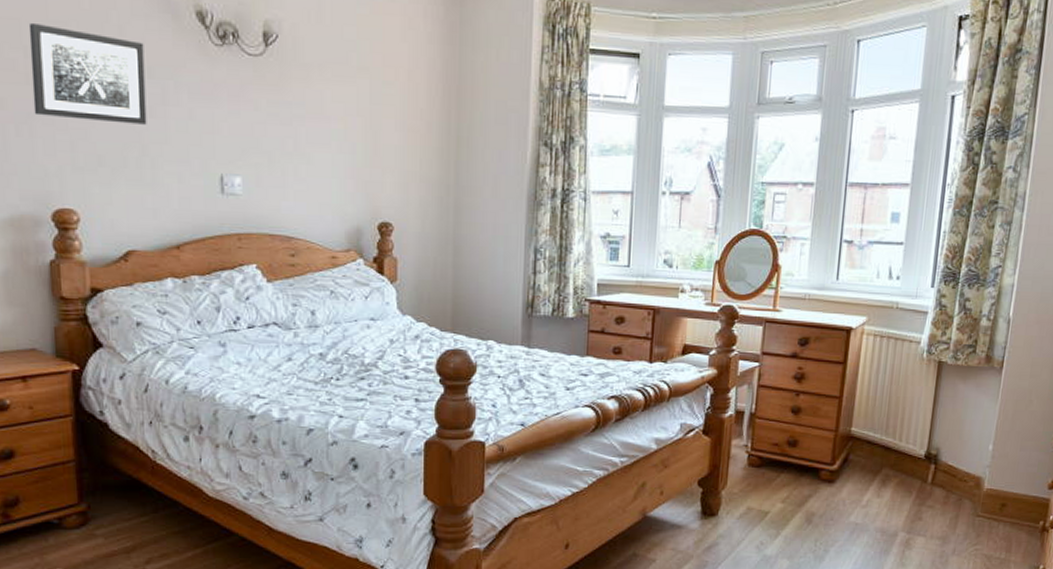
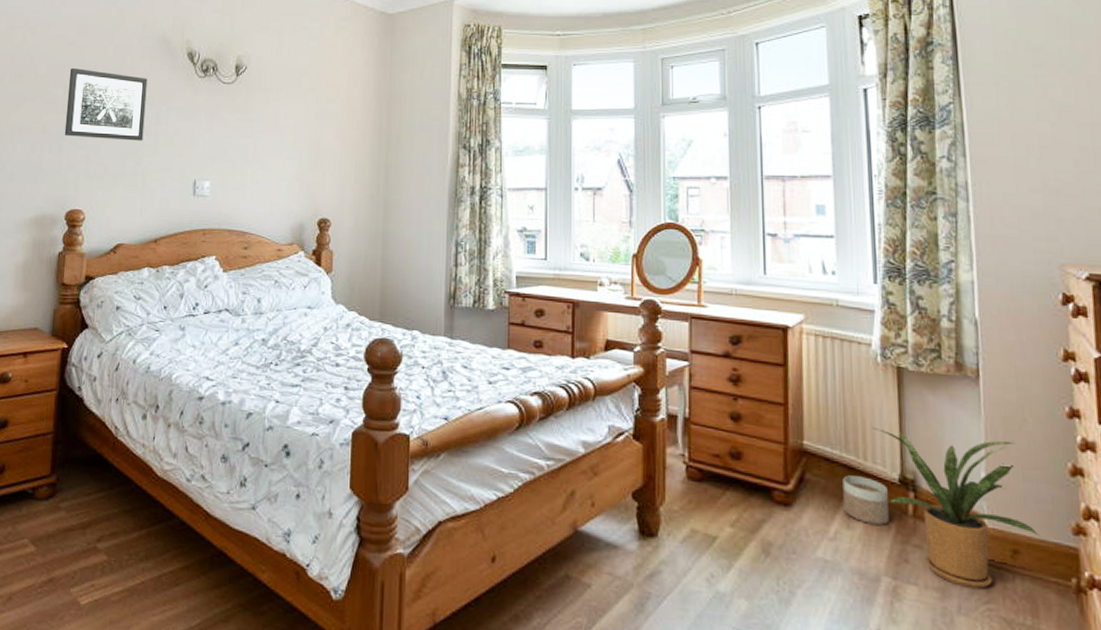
planter: none [877,454,915,492] -> present [843,475,889,525]
house plant: none [909,414,1024,535] -> present [871,428,1040,589]

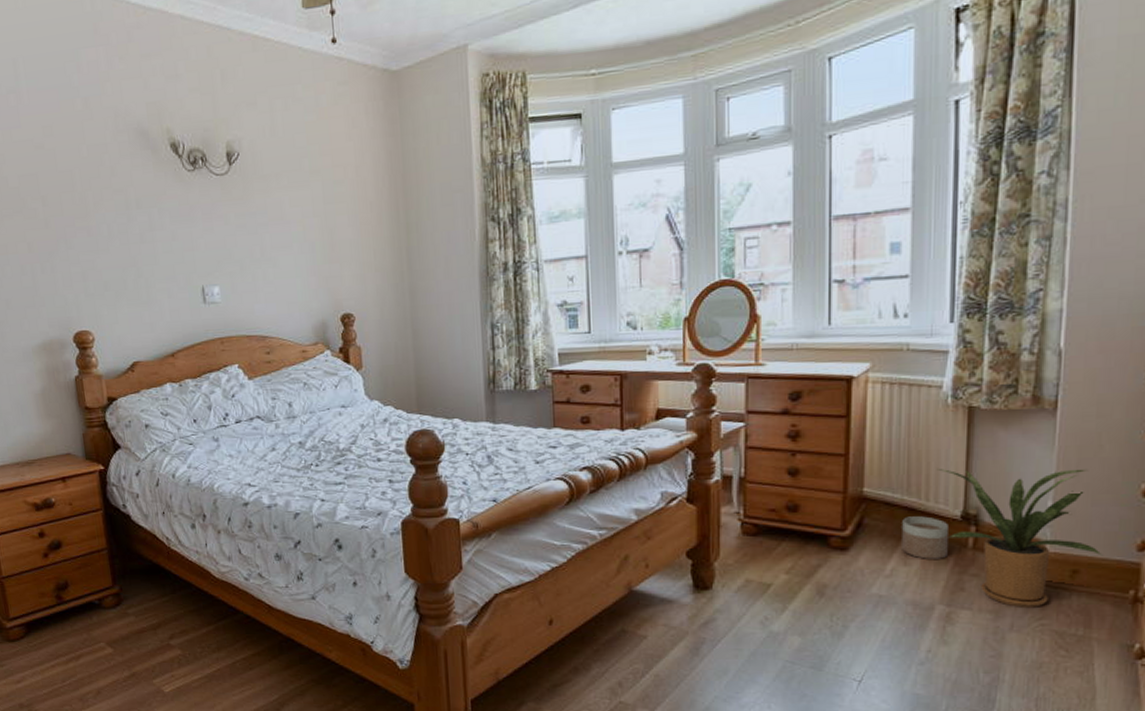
wall art: present [64,67,148,141] -> none [43,175,140,254]

